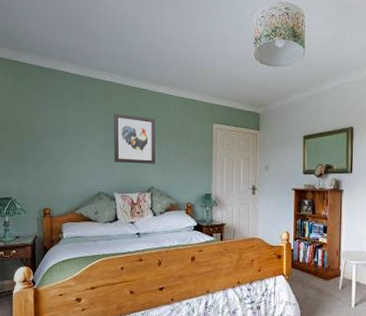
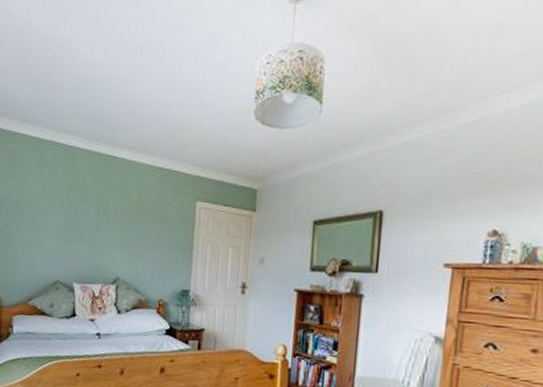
wall art: present [114,113,156,164] -> none [75,185,126,250]

